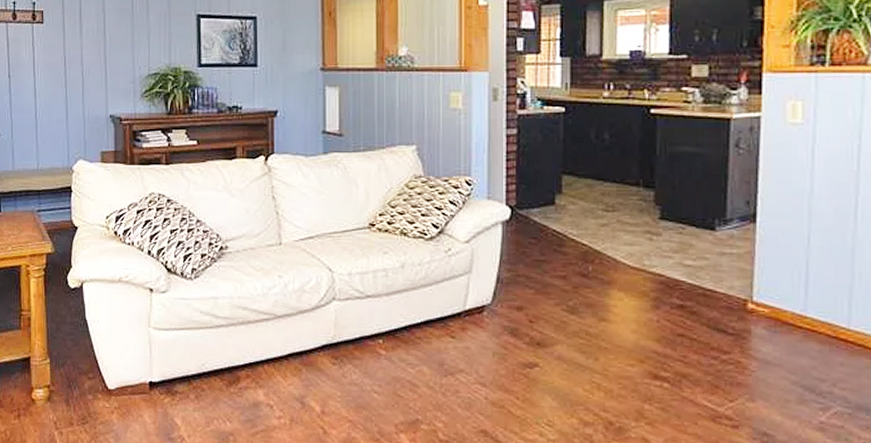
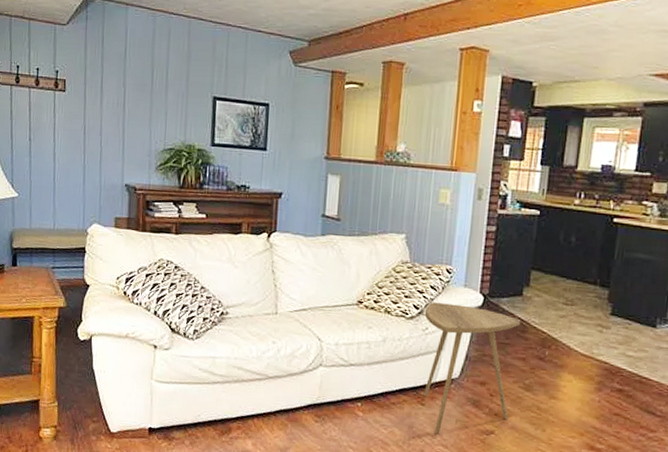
side table: none [445,219,556,371] -> present [423,302,521,435]

